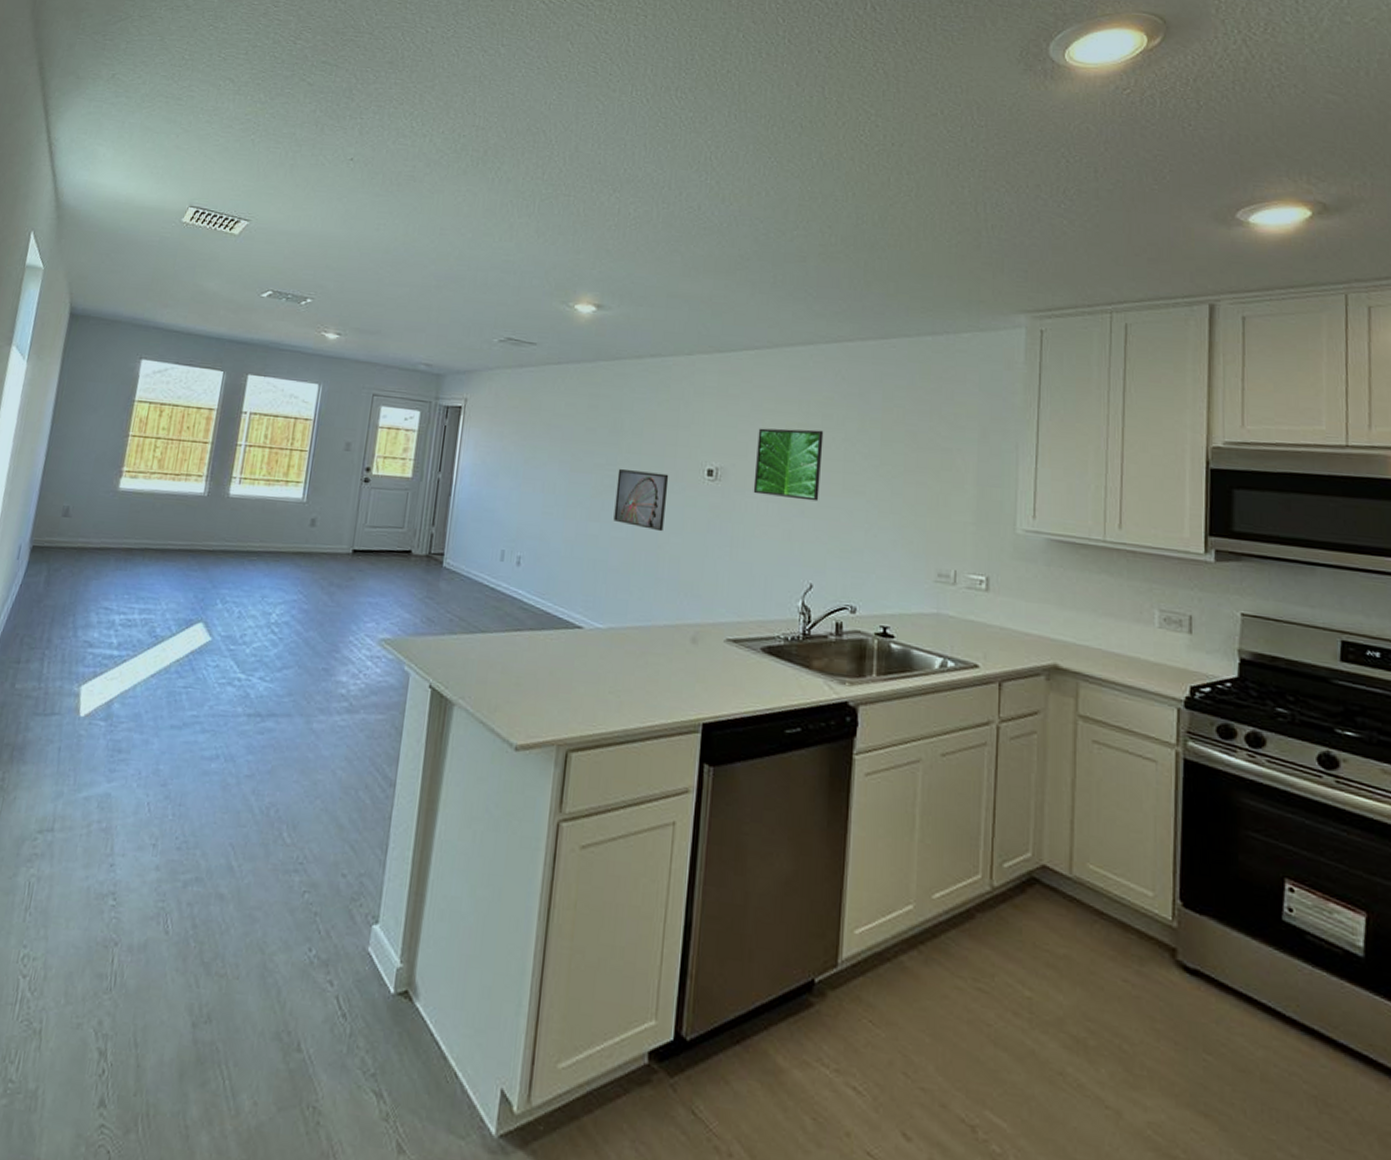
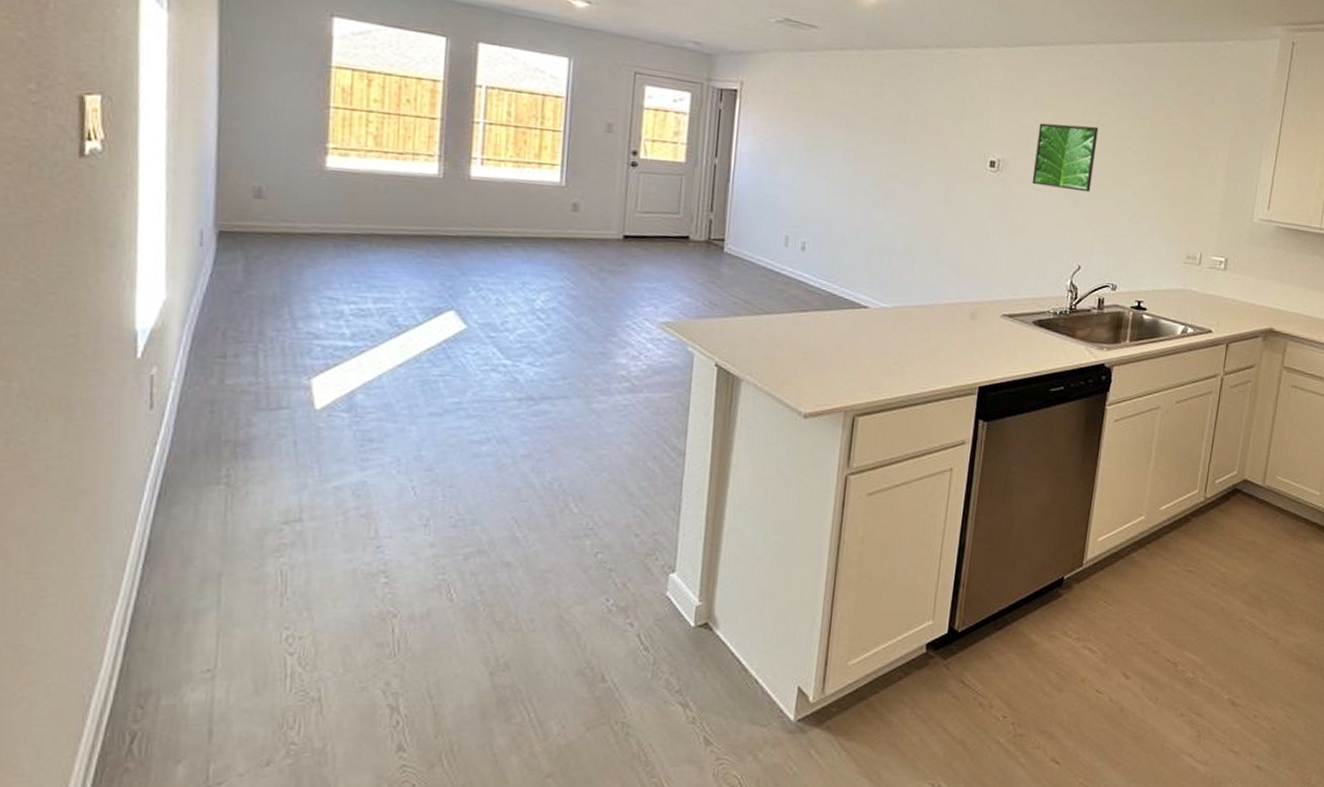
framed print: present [613,468,669,532] -> none [898,157,953,219]

